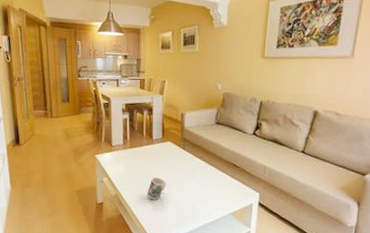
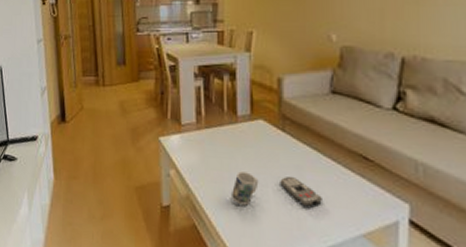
remote control: none [180,178,207,198] -> present [280,176,322,207]

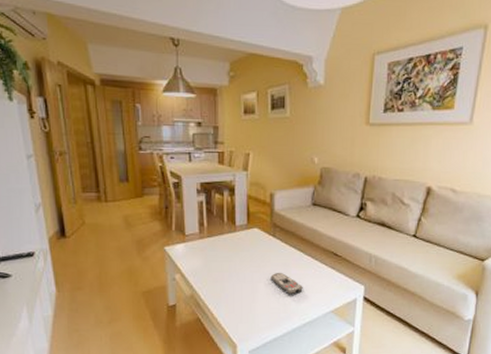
mug: present [232,171,259,206] -> none [231,271,253,298]

